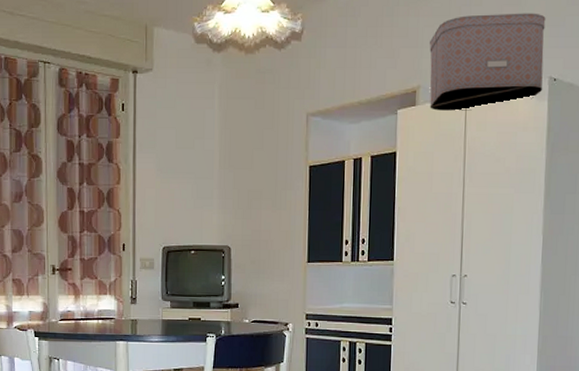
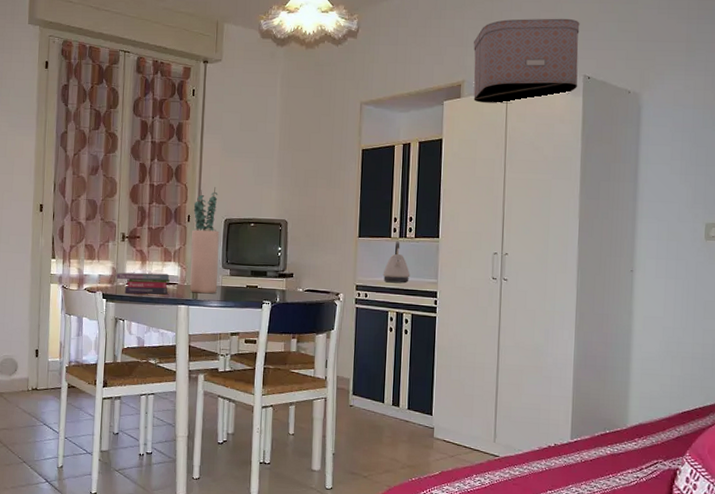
books: none [49,307,106,331] -> present [117,272,170,295]
vase: none [127,212,158,328] -> present [190,187,220,294]
kettle: none [334,265,364,311] -> present [382,241,410,284]

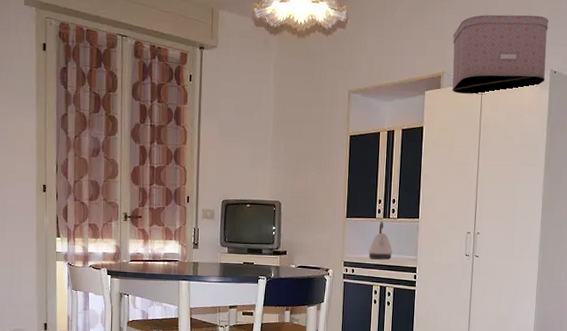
books: present [117,272,170,295] -> none [120,250,171,271]
vase: present [190,187,220,294] -> none [190,170,217,270]

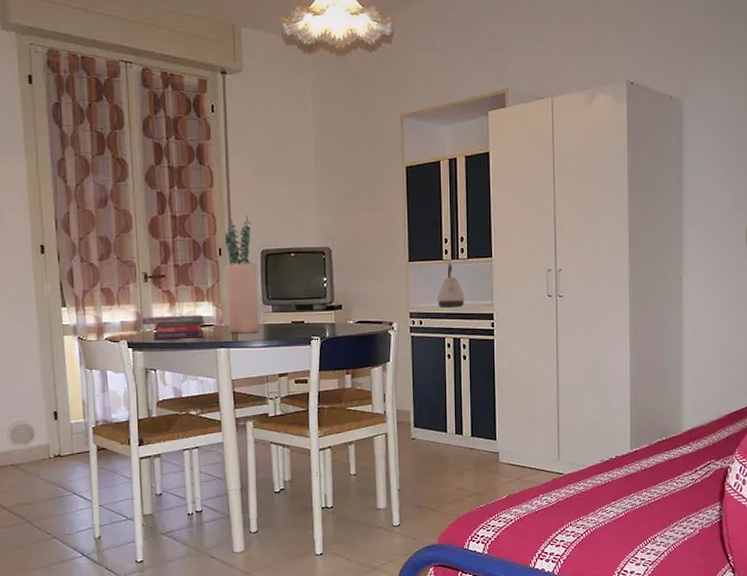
books: none [120,250,171,271] -> present [142,315,204,340]
vase: none [190,170,217,270] -> present [224,215,260,334]
storage box: present [452,14,549,95] -> none [516,20,622,112]

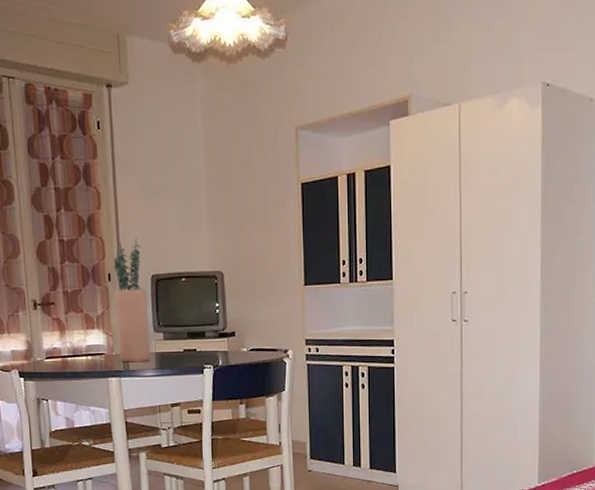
books: present [142,315,204,340] -> none [32,343,95,370]
kettle: present [437,263,465,308] -> none [334,286,364,334]

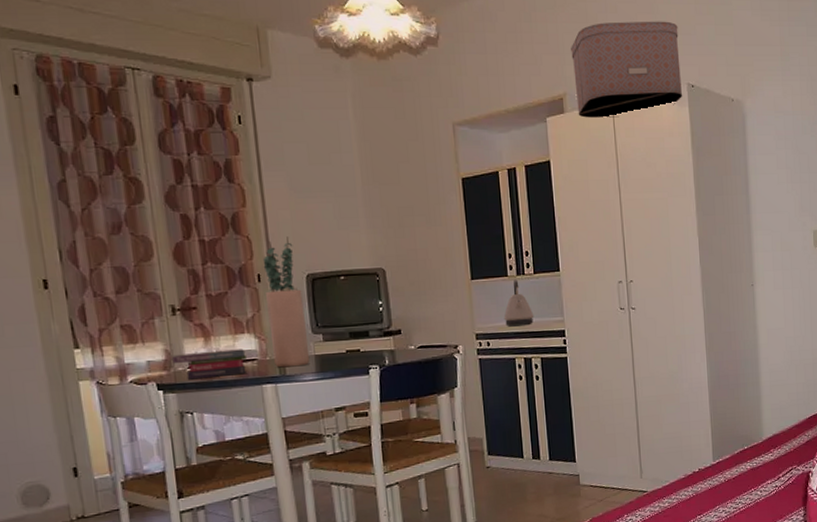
books: none [32,343,95,370] -> present [172,349,246,380]
kettle: none [334,286,364,334] -> present [504,279,534,327]
storage box: none [420,14,537,121] -> present [571,21,683,118]

